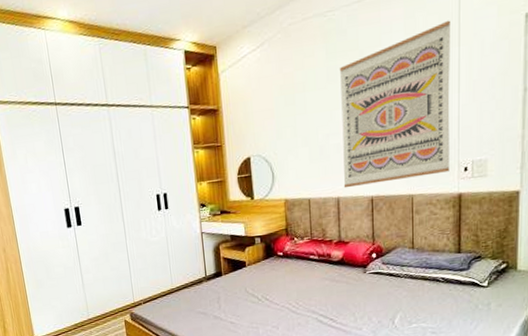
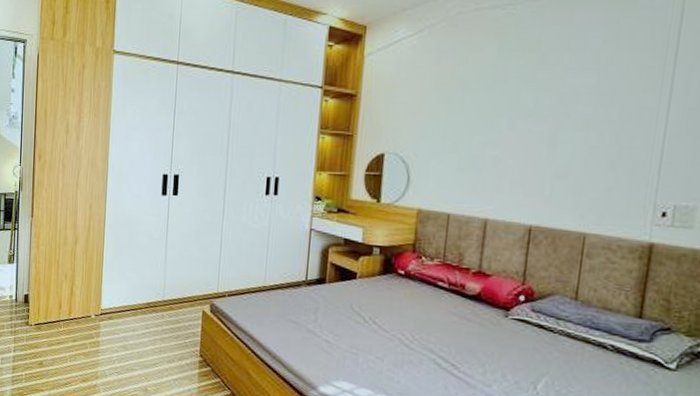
wall art: present [339,20,450,188] -> none [495,32,667,214]

